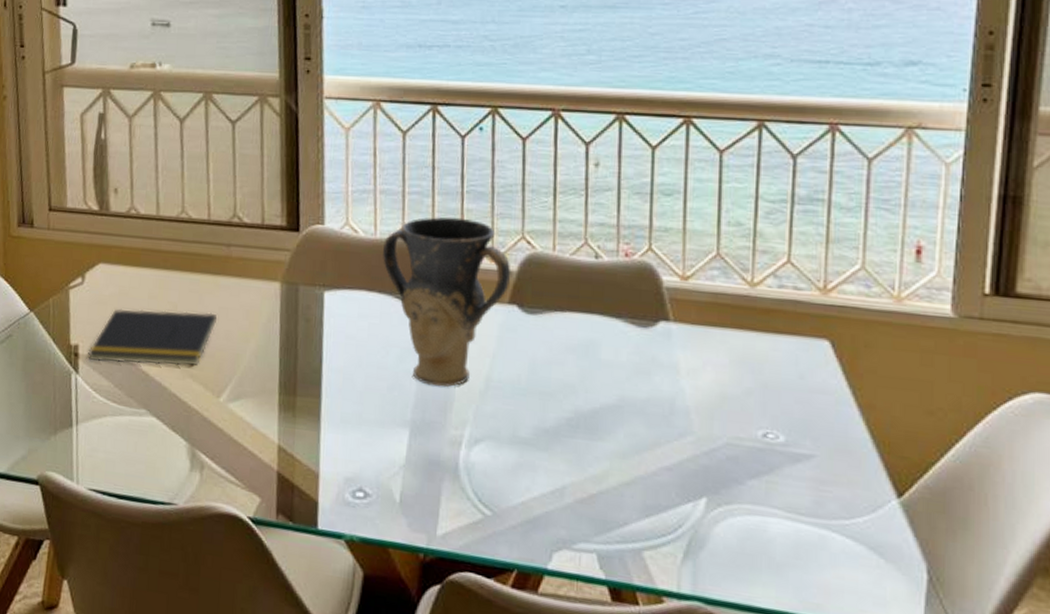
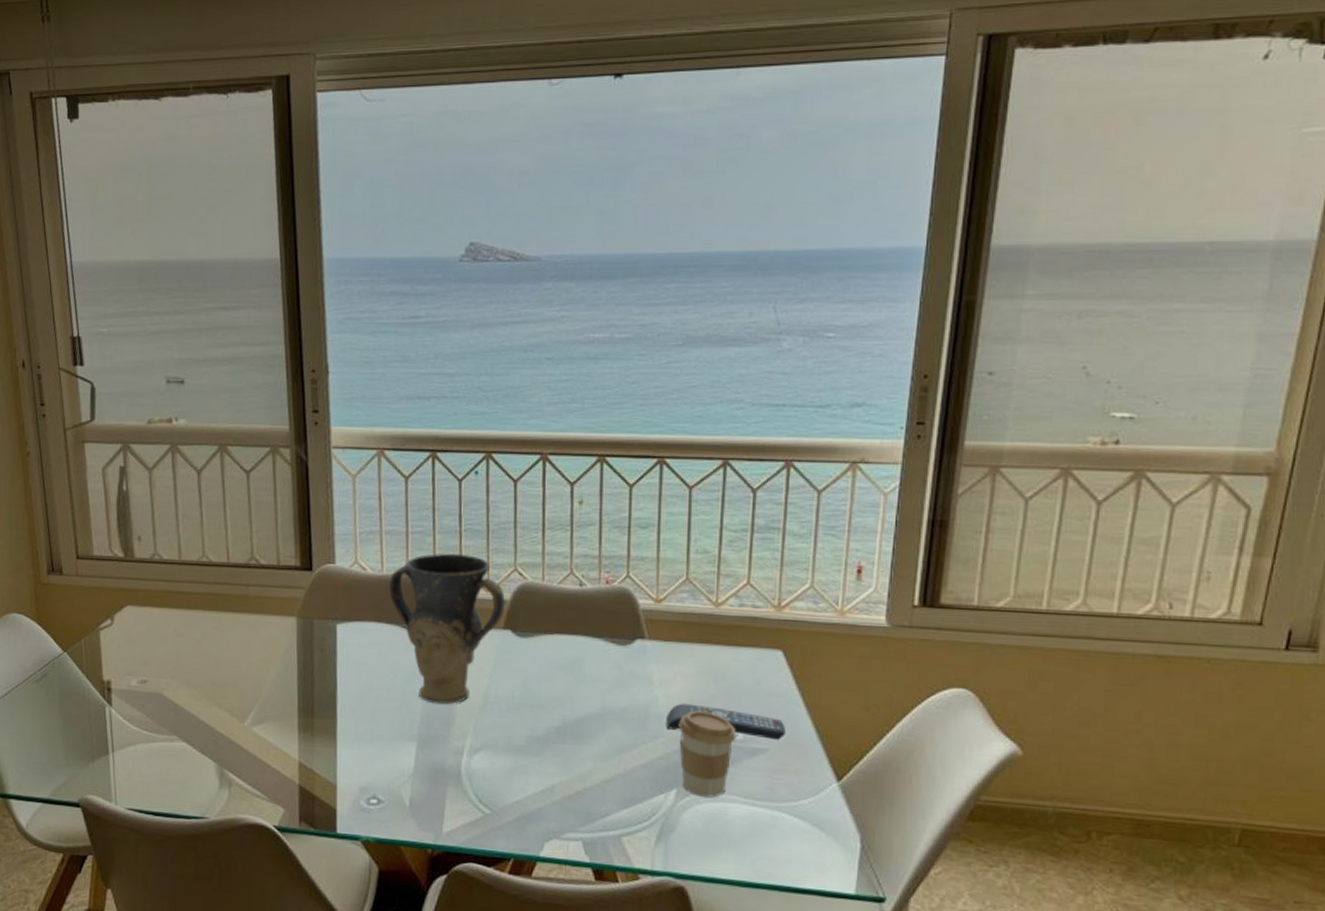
notepad: present [88,308,218,366] -> none [120,646,240,696]
remote control: none [694,397,836,446] -> present [666,703,787,740]
coffee cup: none [709,406,776,510] -> present [678,711,736,798]

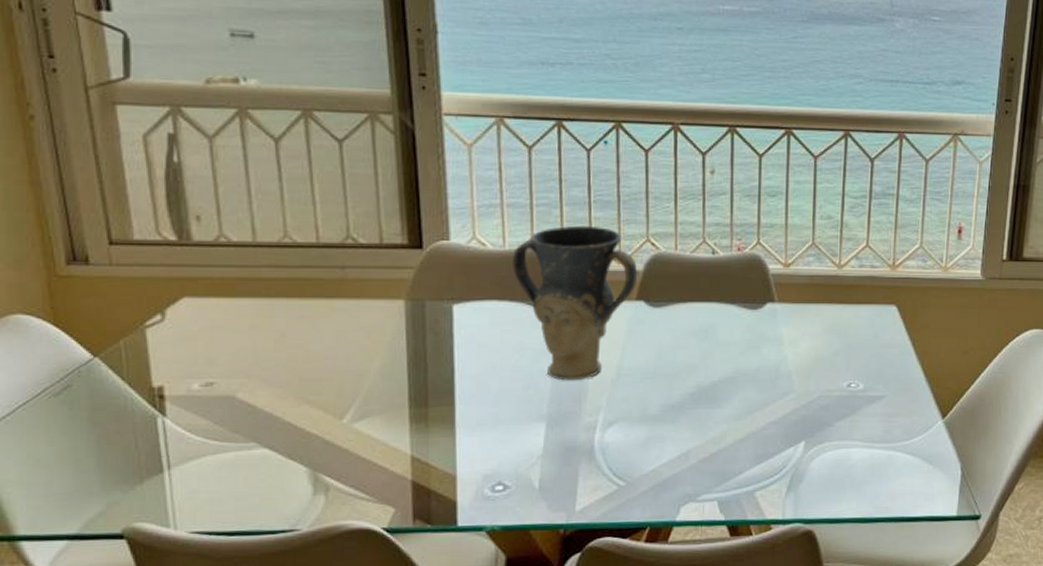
remote control: present [666,703,787,740] -> none [795,360,900,387]
coffee cup: present [678,711,736,798] -> none [806,366,857,445]

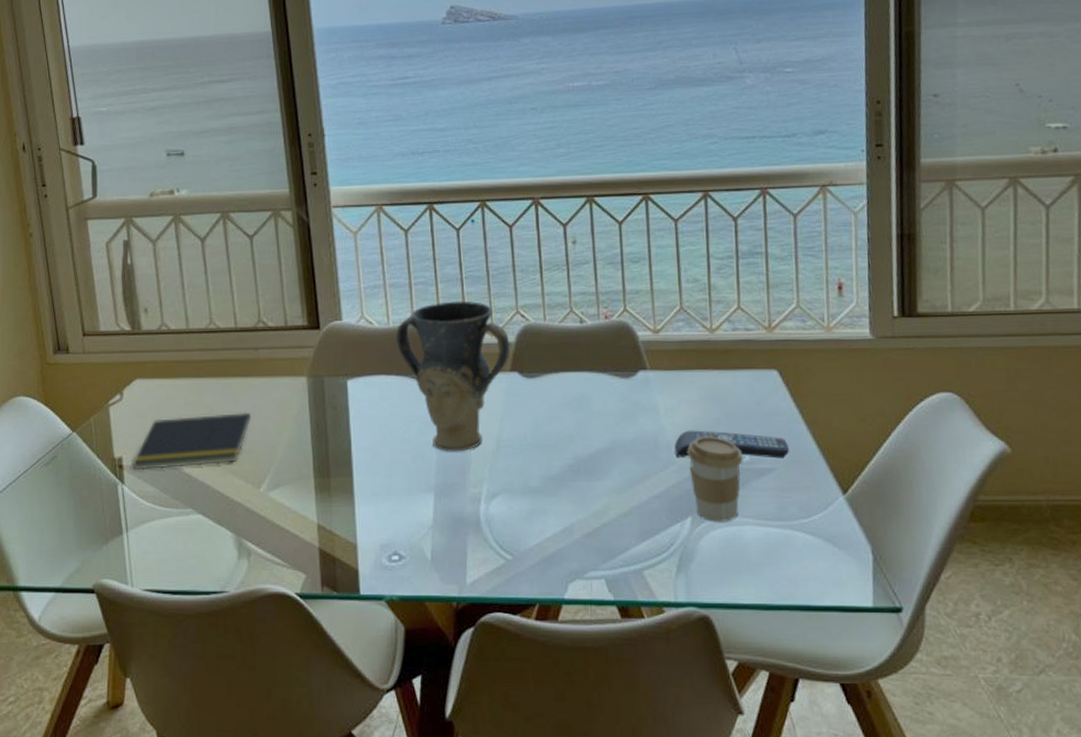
notepad: none [177,337,335,401] -> present [132,412,252,470]
remote control: none [795,360,900,387] -> present [675,430,790,459]
coffee cup: none [806,366,857,445] -> present [687,436,743,522]

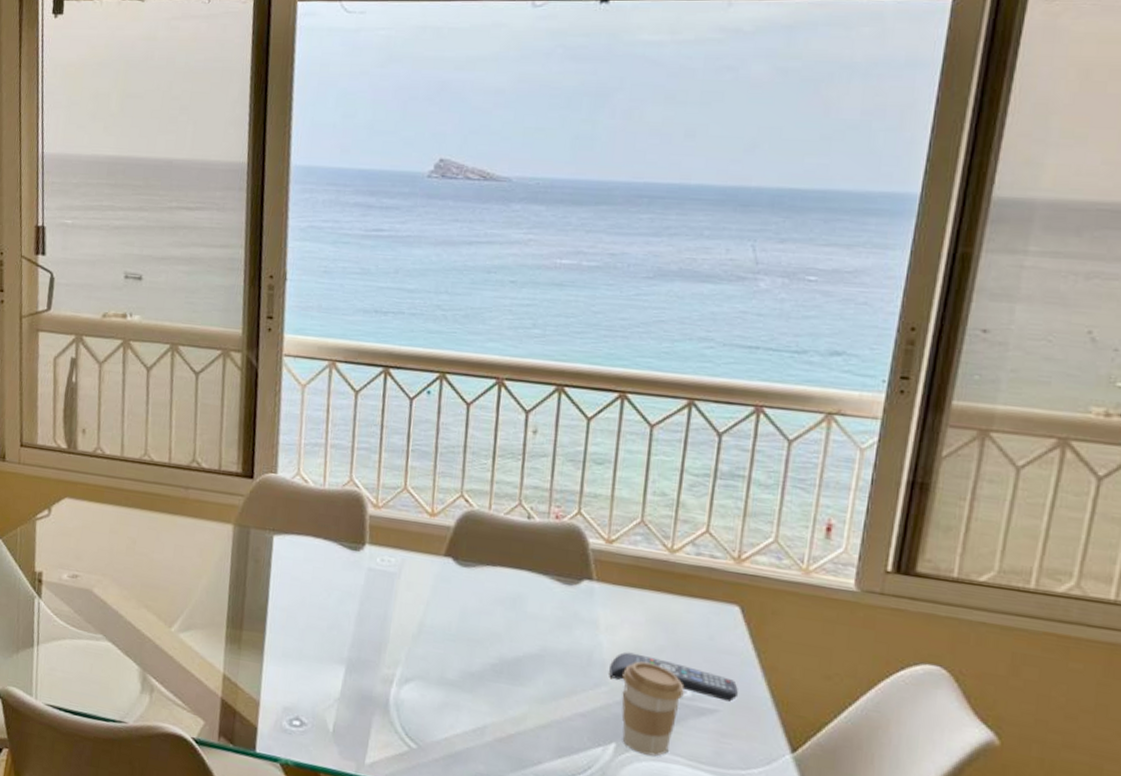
notepad: present [132,412,252,470] -> none [50,540,173,597]
vase: present [397,301,510,452] -> none [329,472,449,630]

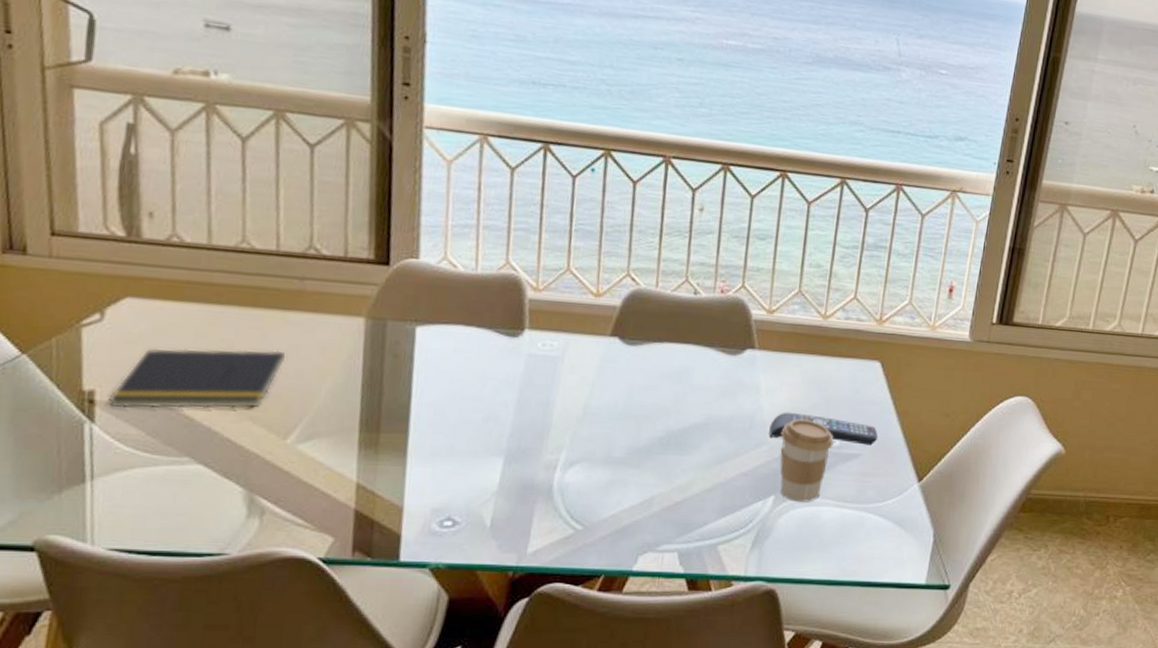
notepad: none [50,540,173,597] -> present [108,348,286,409]

